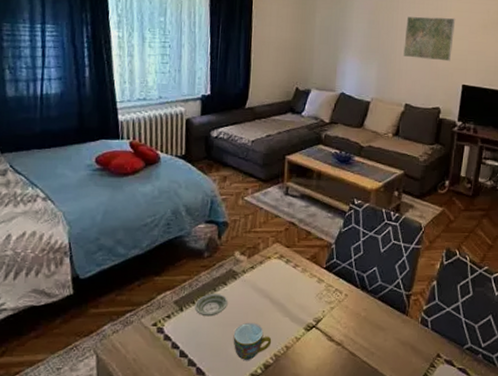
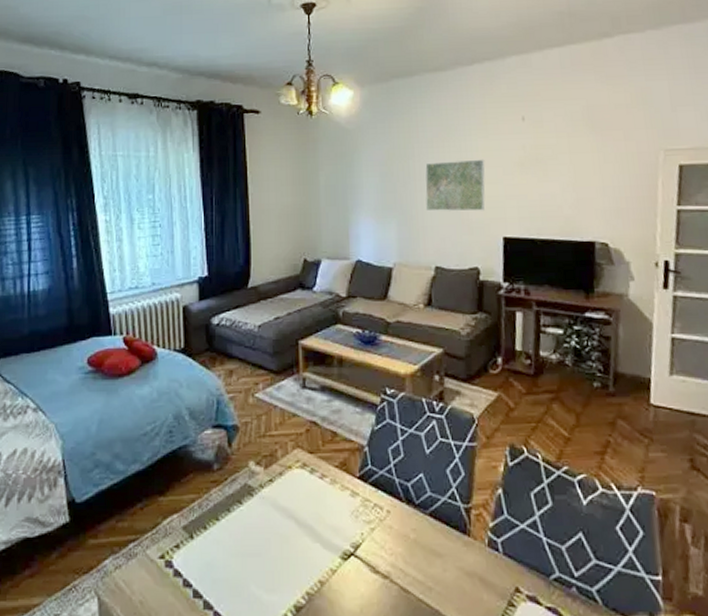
saucer: present [194,293,228,317] -> none [206,514,245,545]
teacup: present [233,322,272,361] -> none [255,551,302,602]

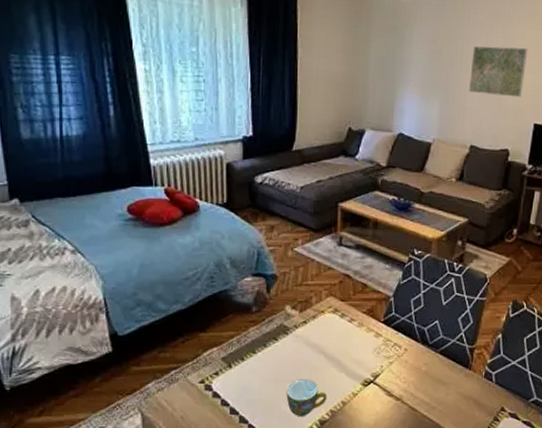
teacup: none [255,551,302,602] -> present [286,378,328,417]

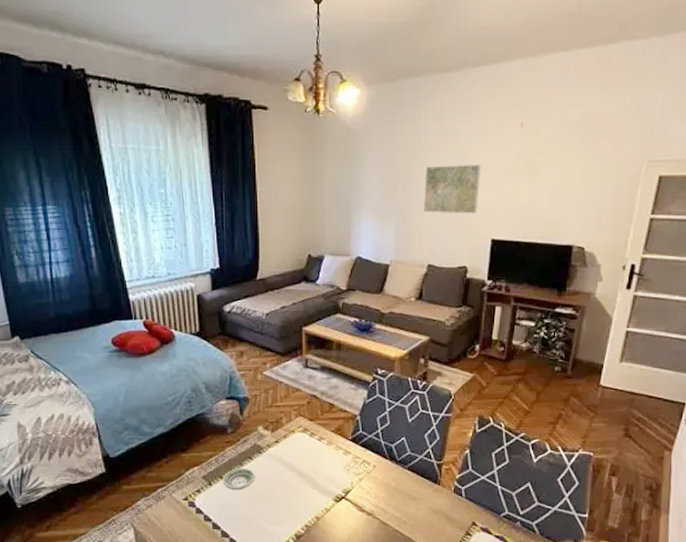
saucer: none [243,349,279,373] -> present [222,467,255,490]
teacup: present [286,378,328,417] -> none [263,495,302,532]

